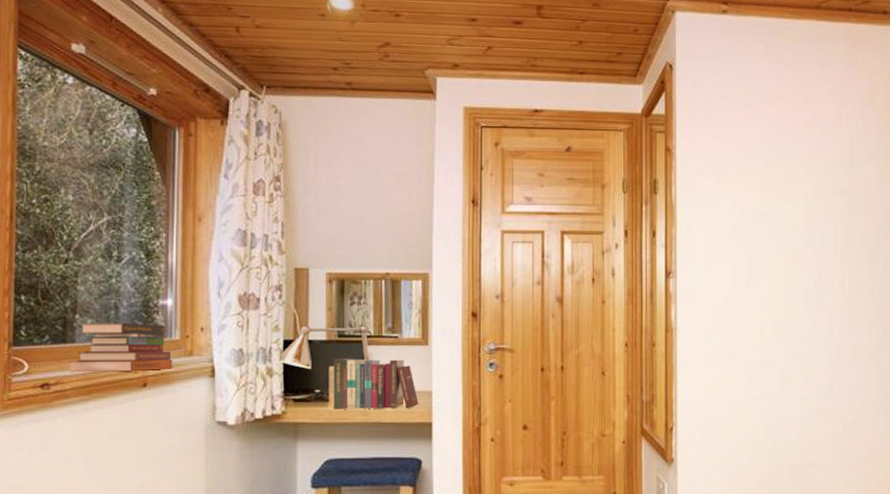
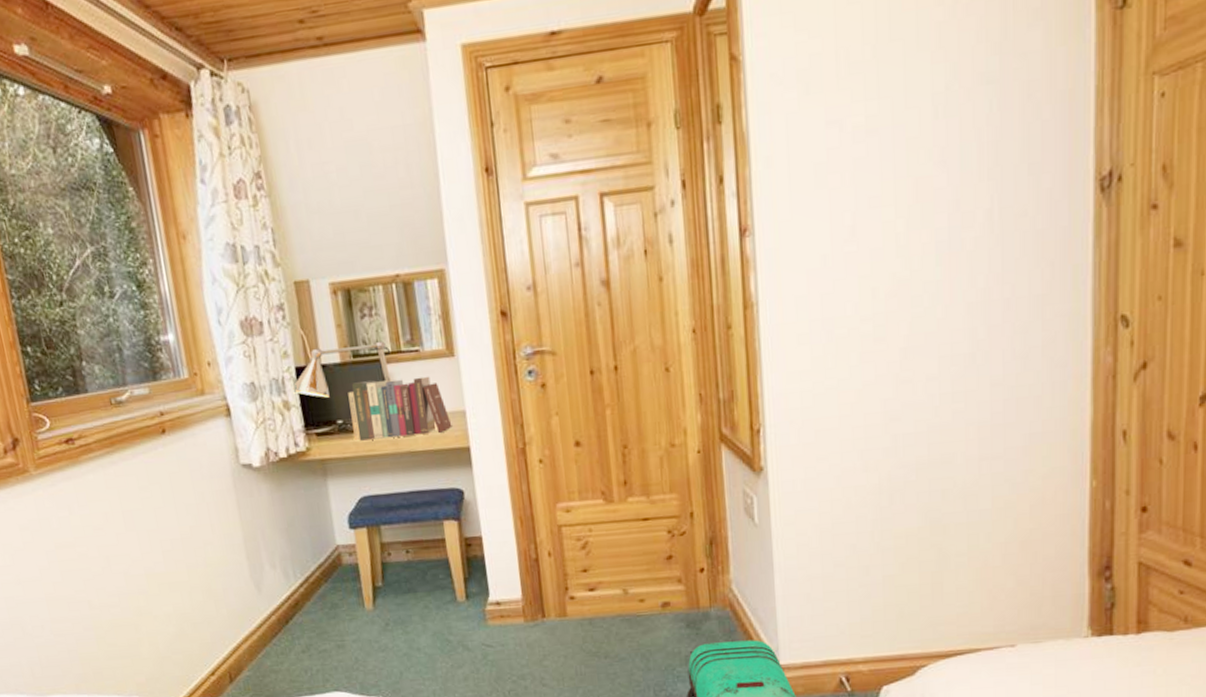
books: present [69,322,173,373] -> none [86,363,188,425]

